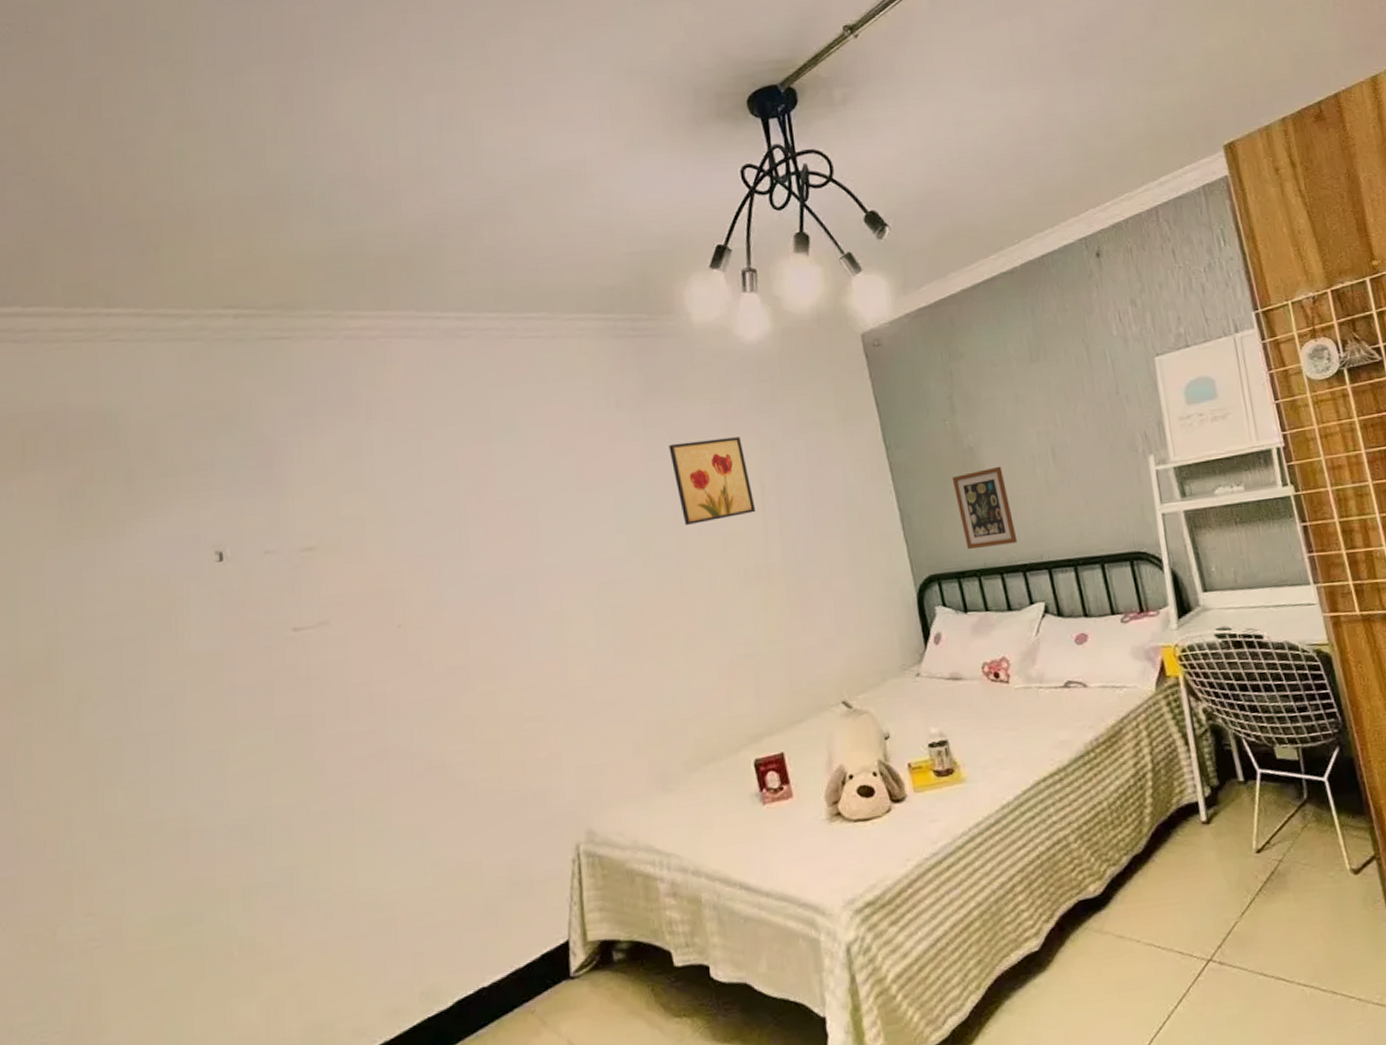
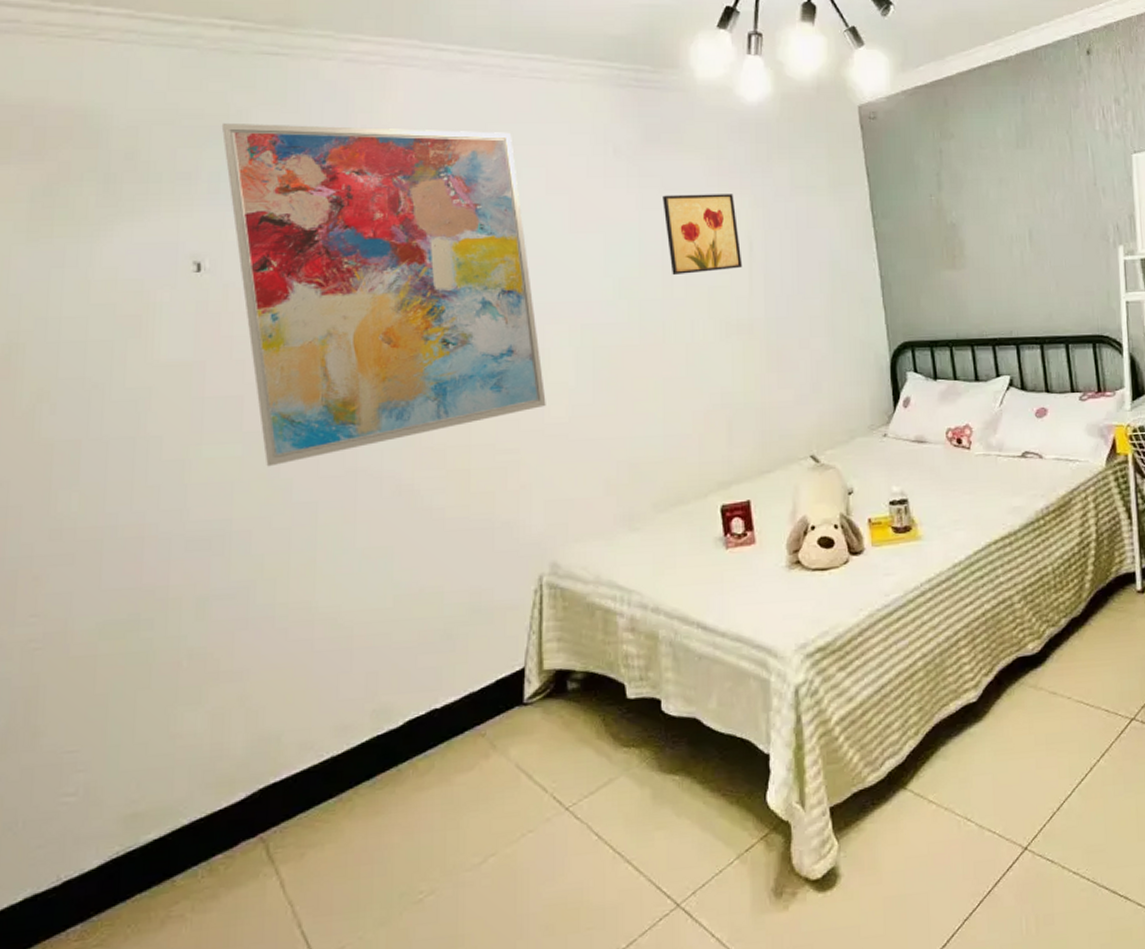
wall art: none [232,394,569,751] -> present [221,122,546,467]
picture frame: present [951,466,1018,550] -> none [933,244,990,321]

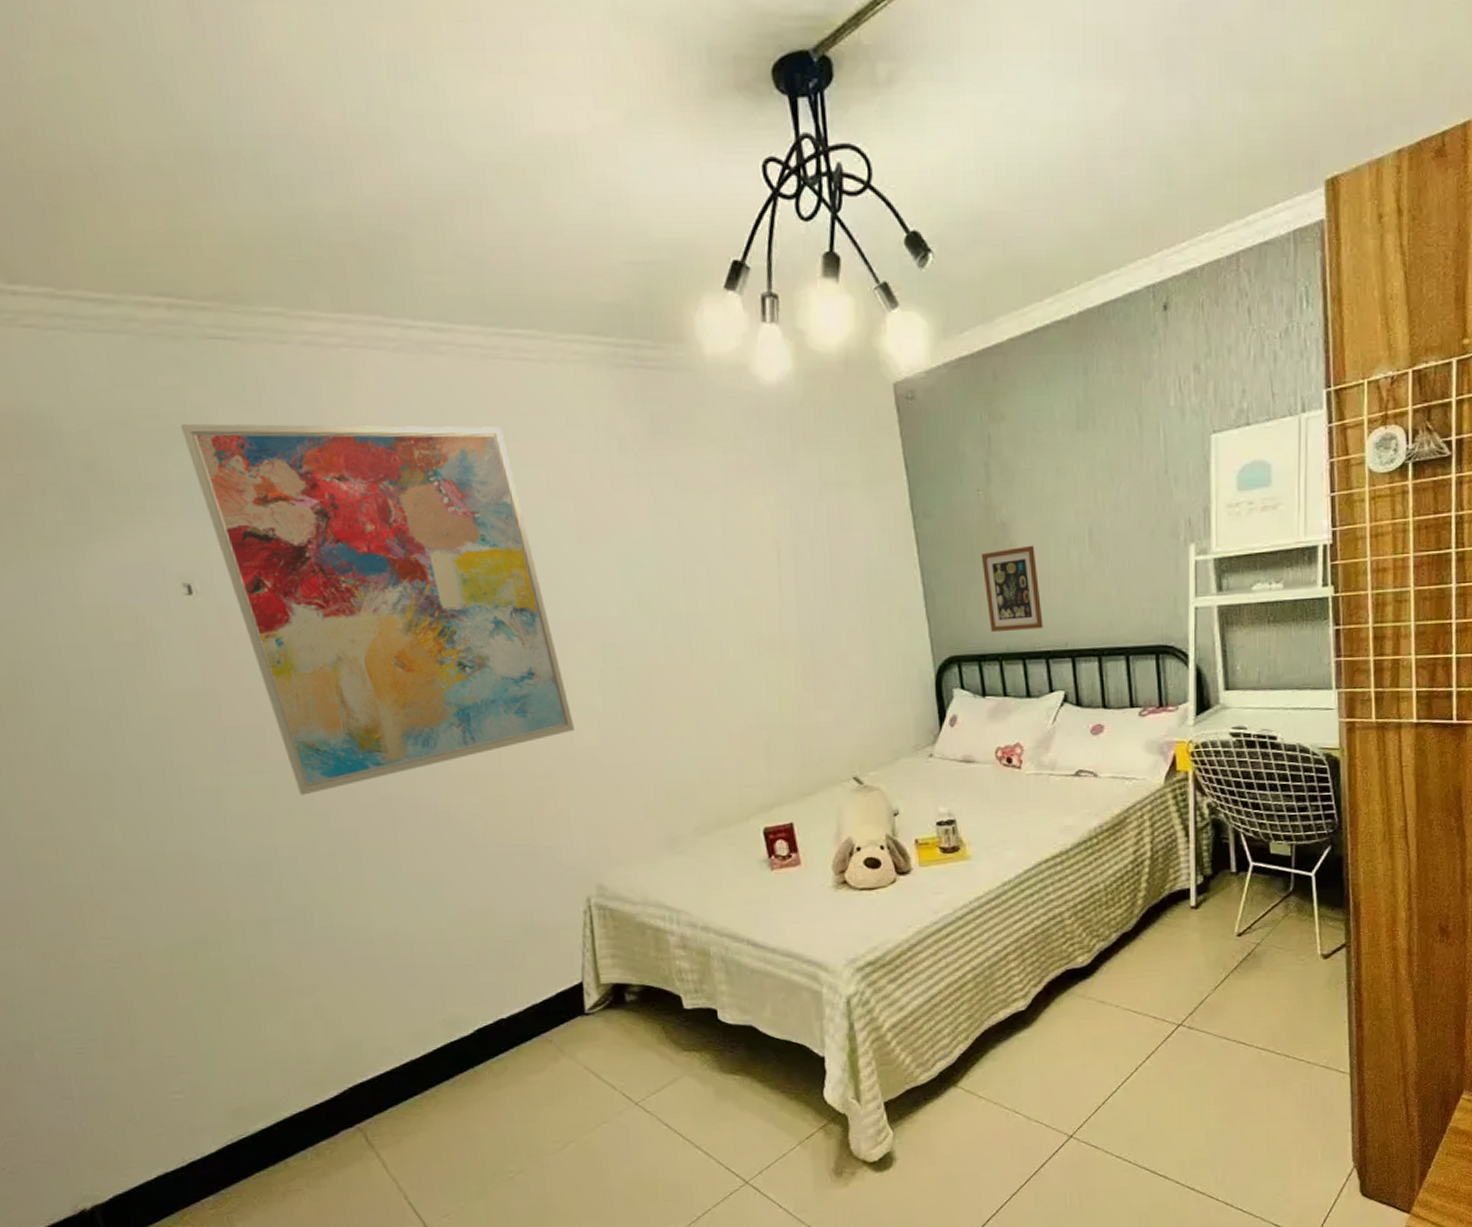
wall art: present [663,194,743,276] -> none [677,493,771,589]
picture frame: none [933,244,990,321] -> present [981,545,1043,633]

